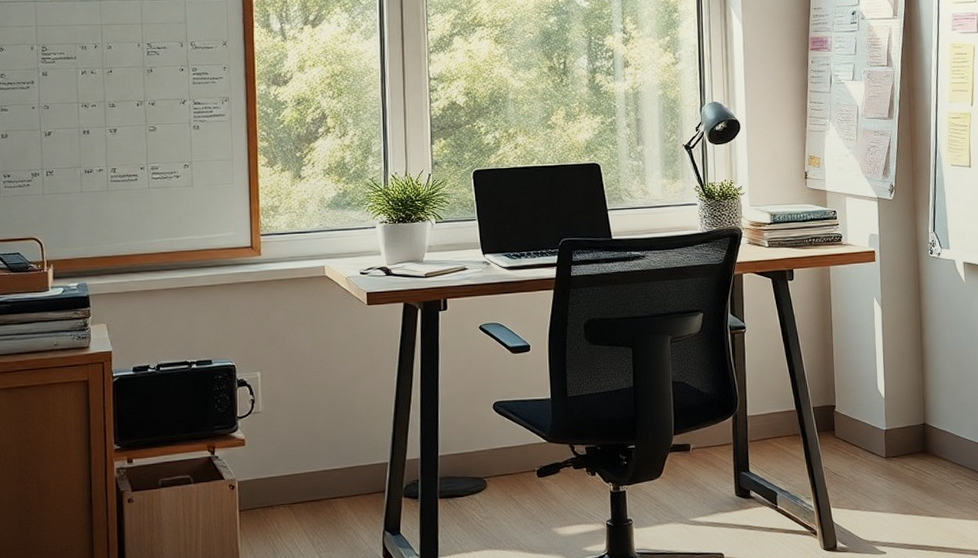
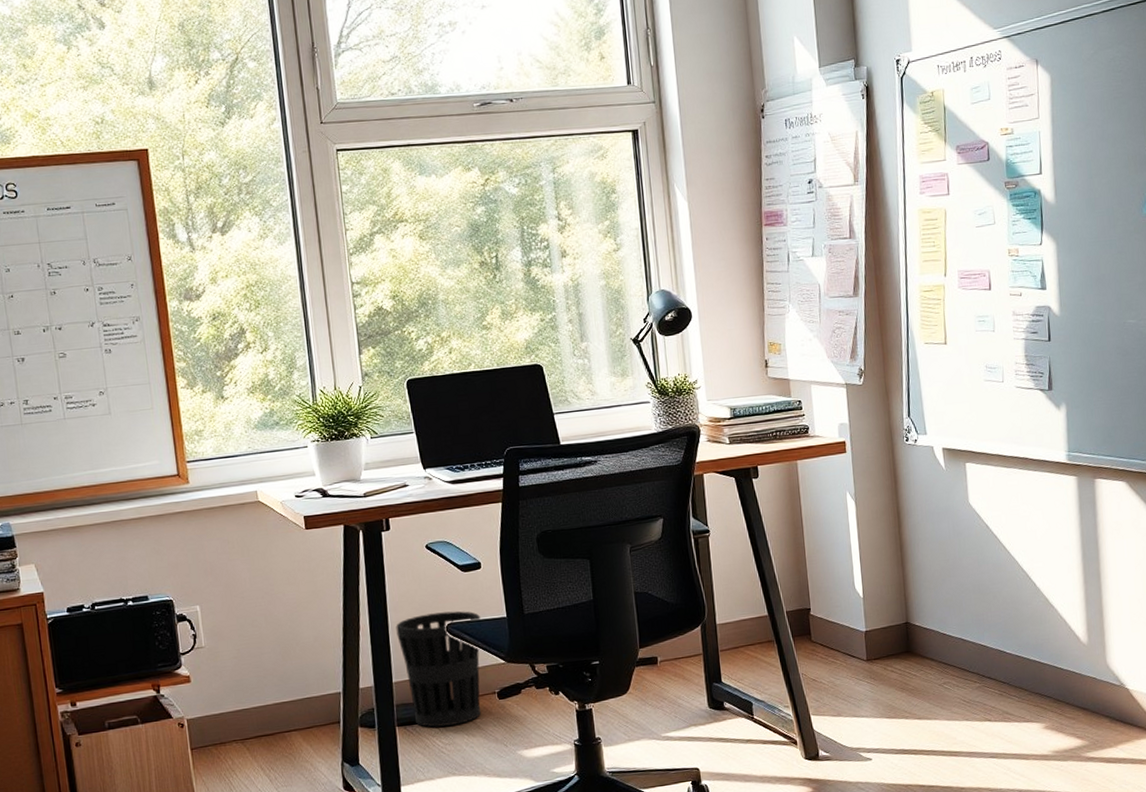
wastebasket: none [445,390,526,501] -> present [396,611,481,727]

